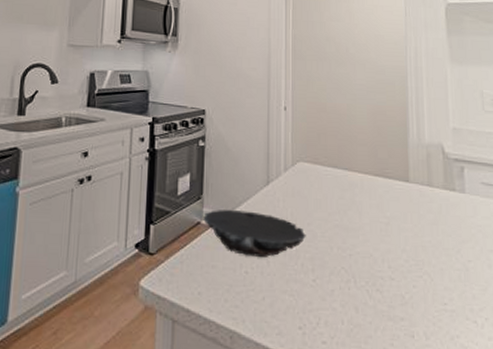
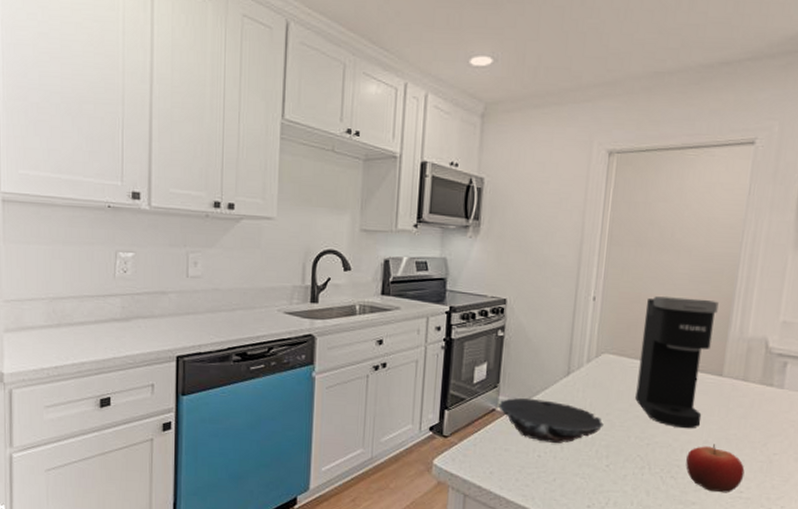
coffee maker: none [332,106,397,238] -> present [635,296,719,429]
fruit: none [389,252,445,306] -> present [686,444,745,493]

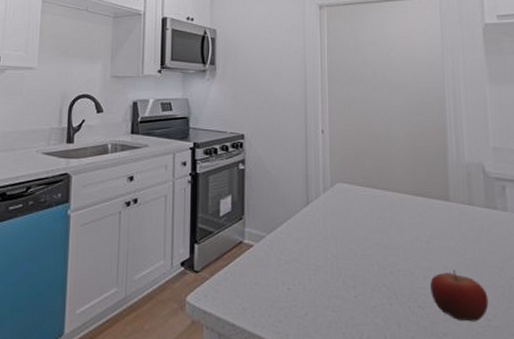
bowl: present [497,398,604,443] -> none [244,229,347,275]
coffee maker: present [635,296,719,429] -> none [369,128,438,255]

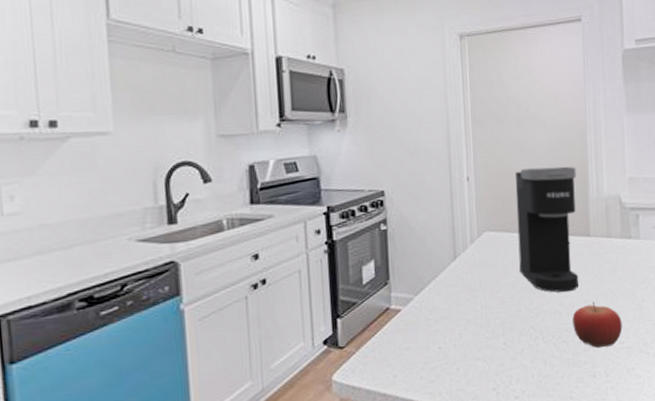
coffee maker: none [369,128,438,255] -> present [515,166,579,293]

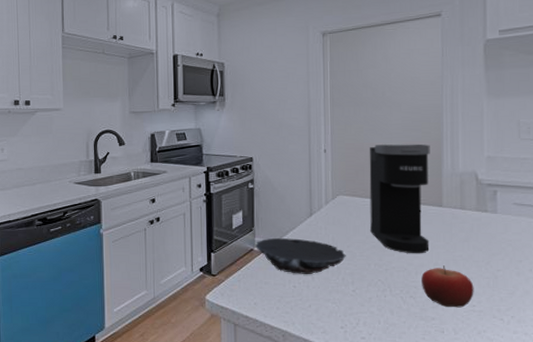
bowl: none [390,288,495,333] -> present [254,238,346,274]

